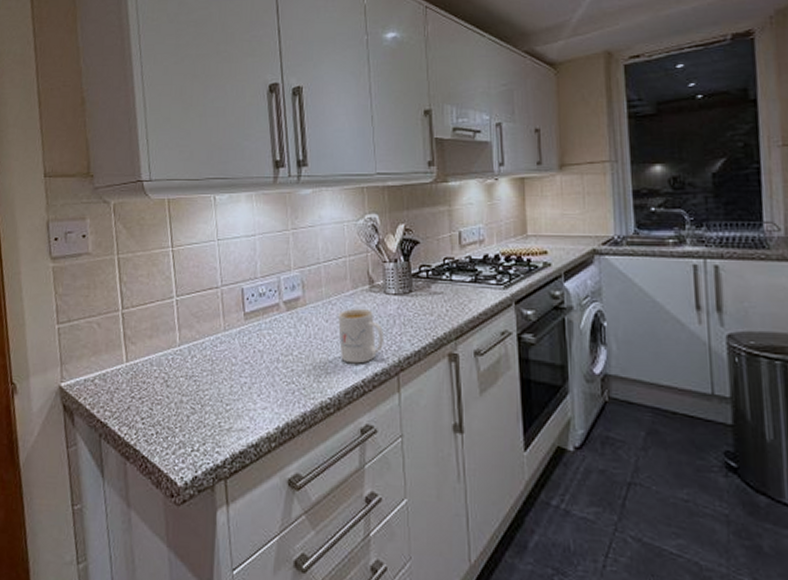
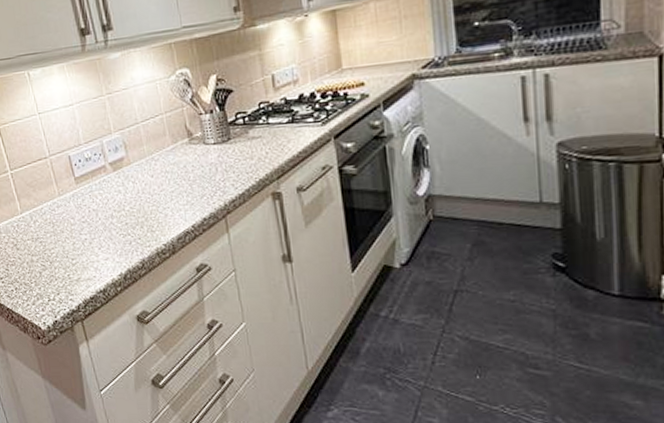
mug: present [338,309,383,364] -> none [162,161,209,212]

